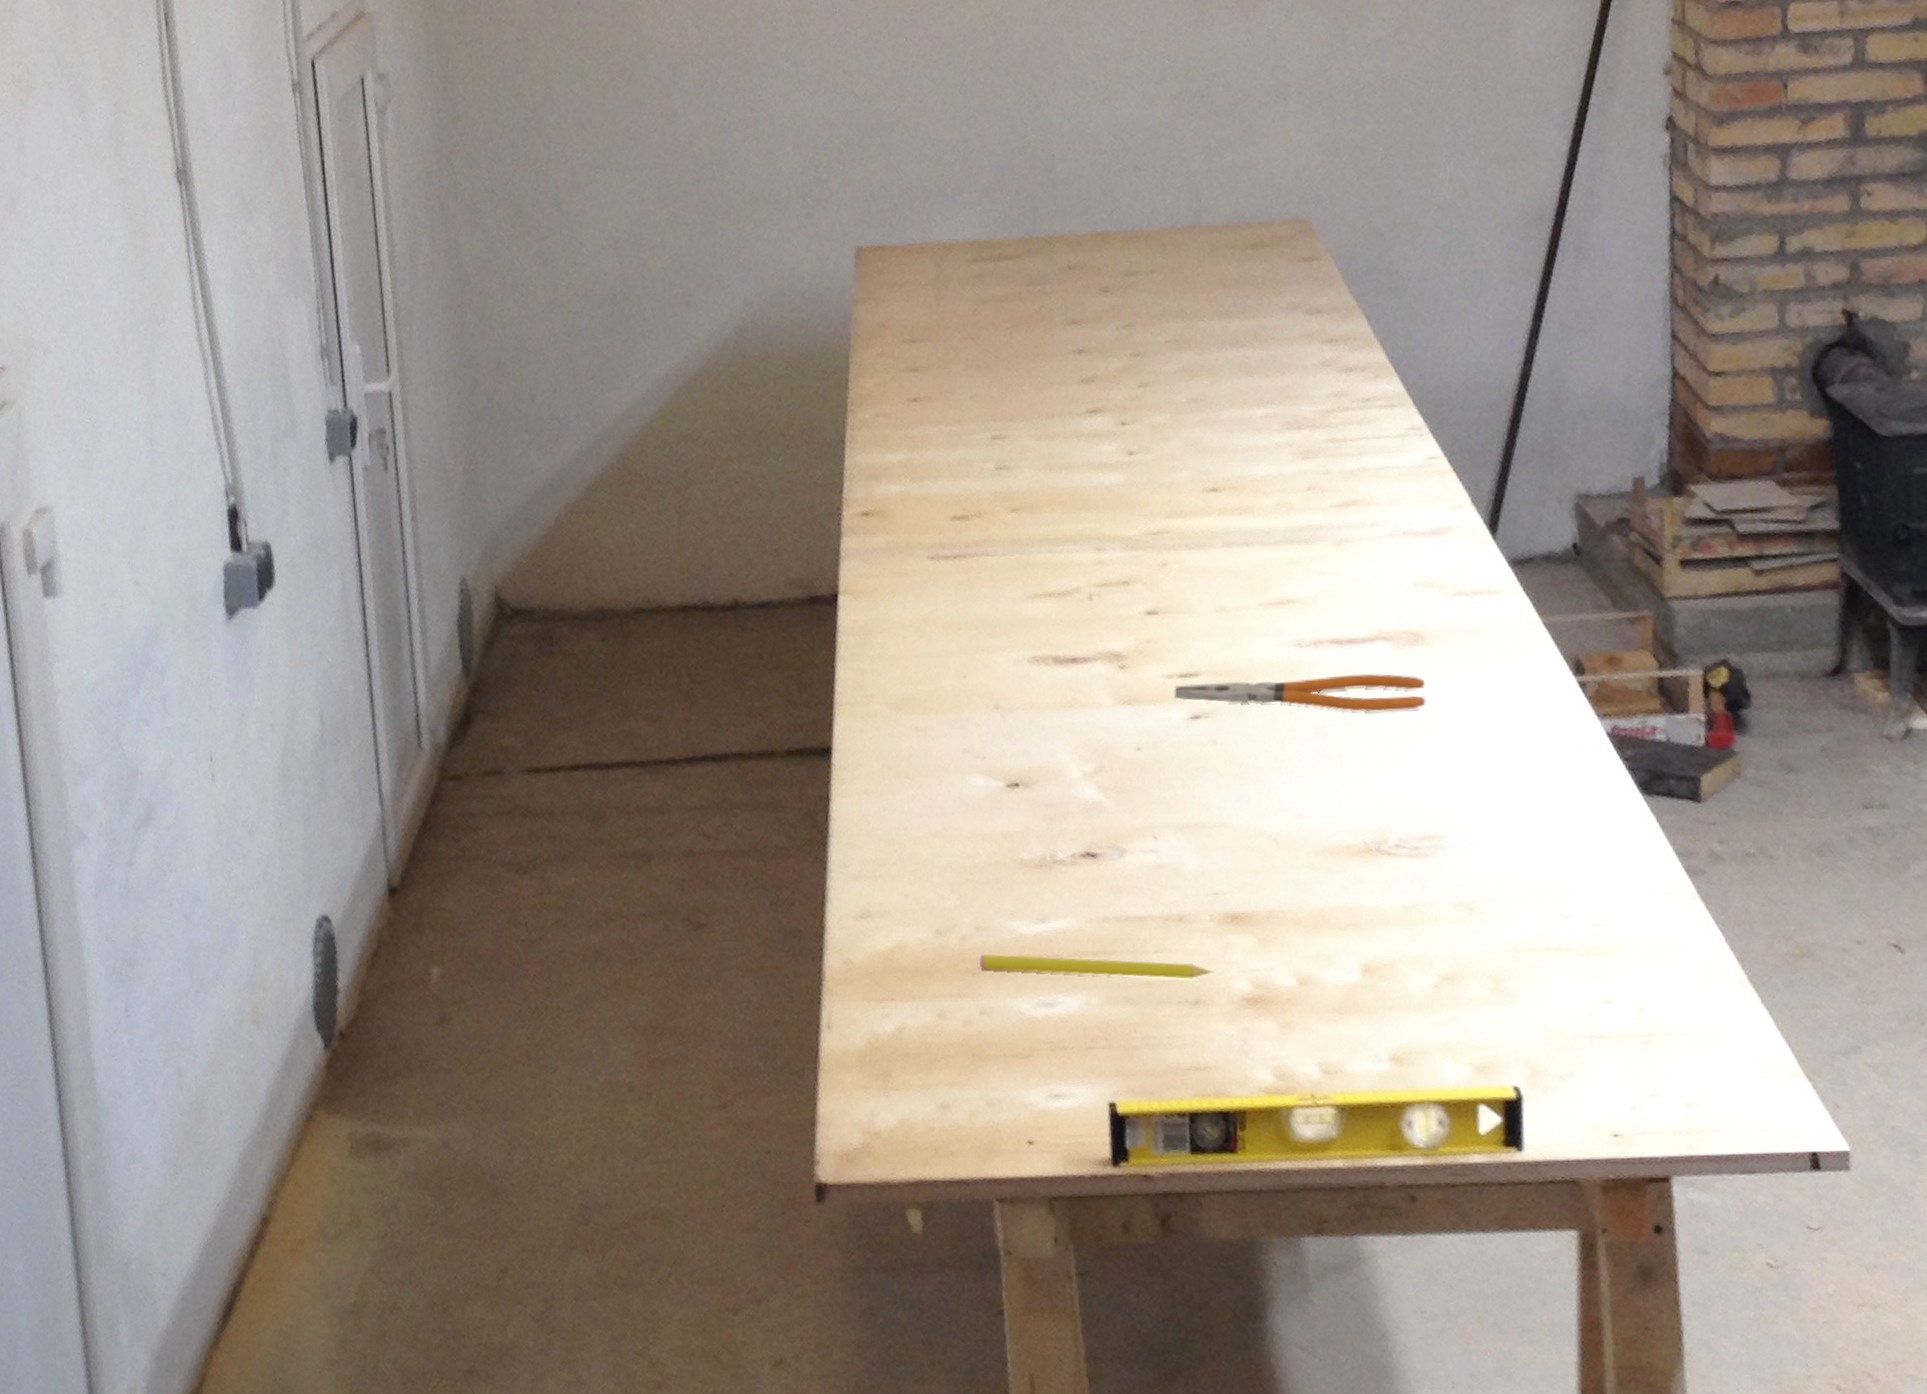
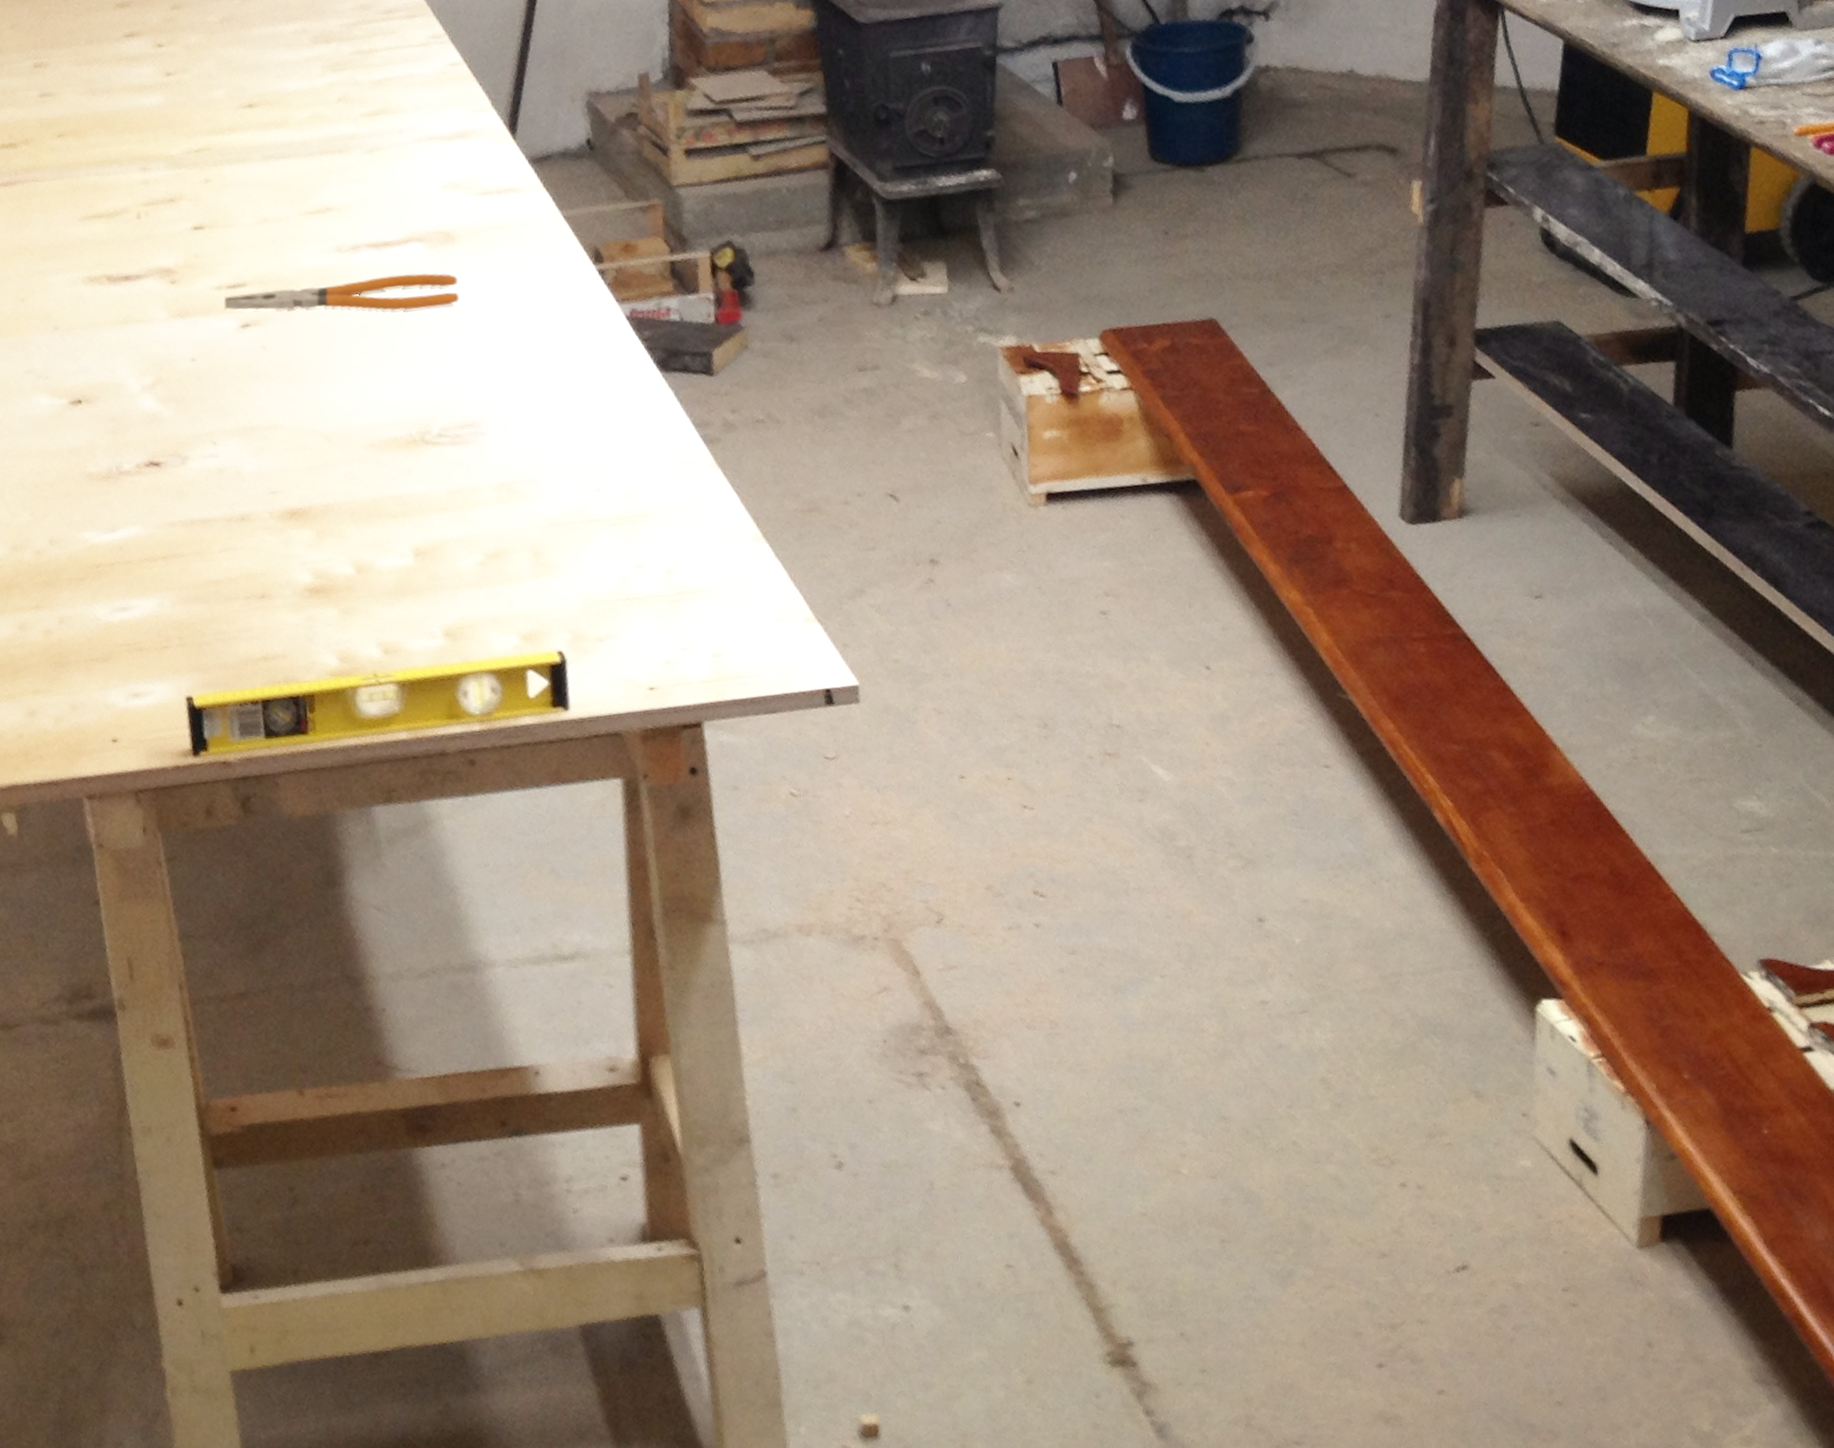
pencil: present [979,954,1214,979] -> none [55,559,277,581]

